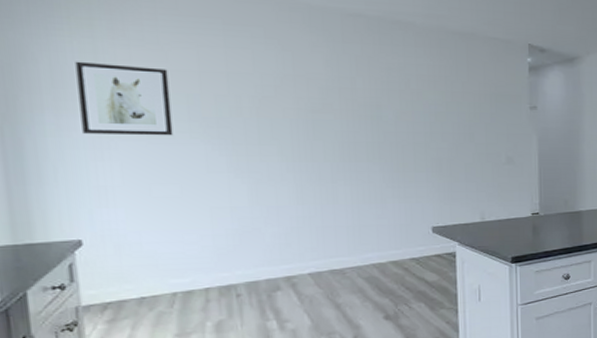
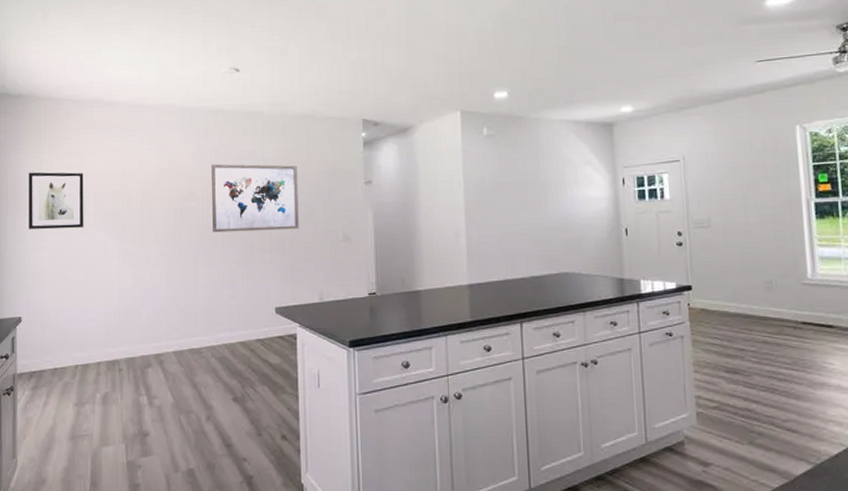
wall art: none [351,74,458,150] -> present [211,164,299,233]

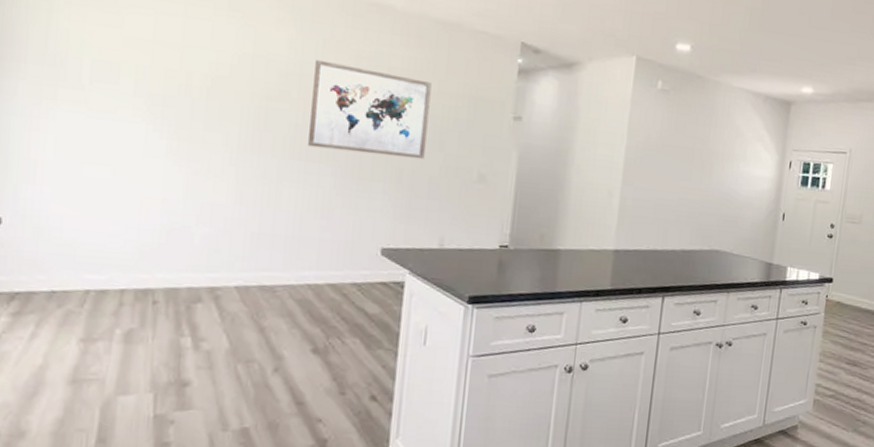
wall art: present [28,172,84,229] -> none [23,18,121,111]

